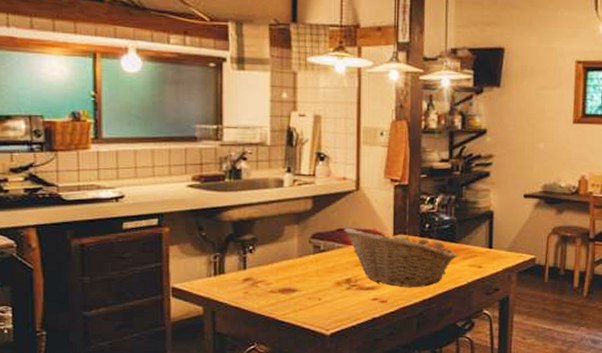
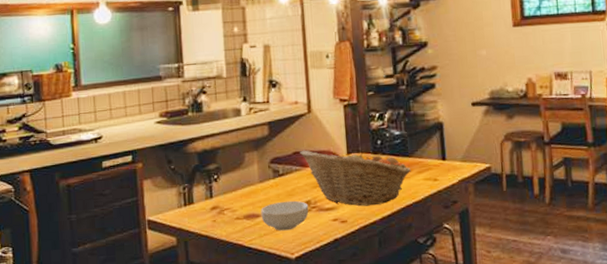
cereal bowl: none [297,277,348,307] -> present [261,200,309,231]

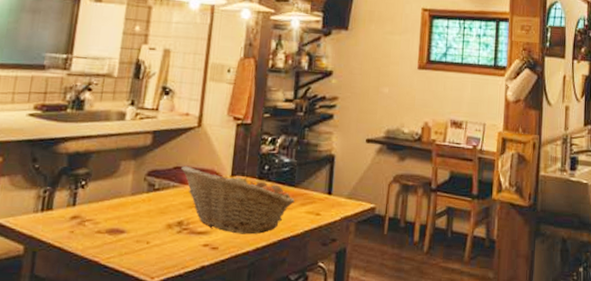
cereal bowl: present [261,200,309,231] -> none [125,218,180,252]

